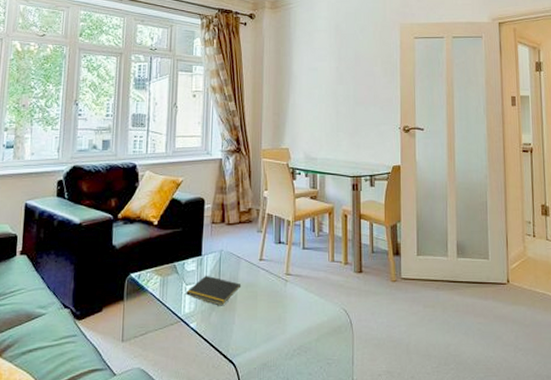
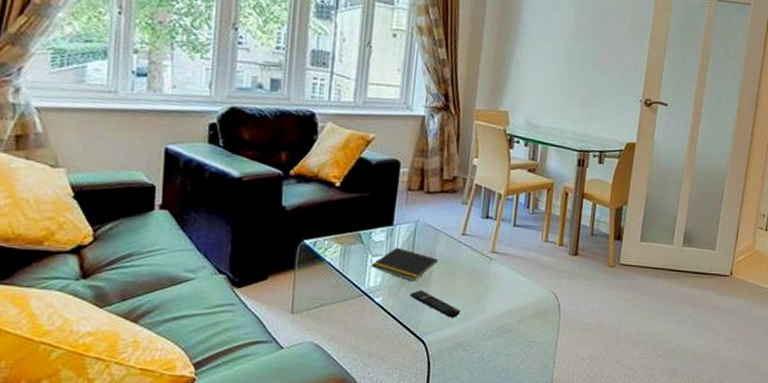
remote control: none [219,314,264,339] -> present [410,290,461,318]

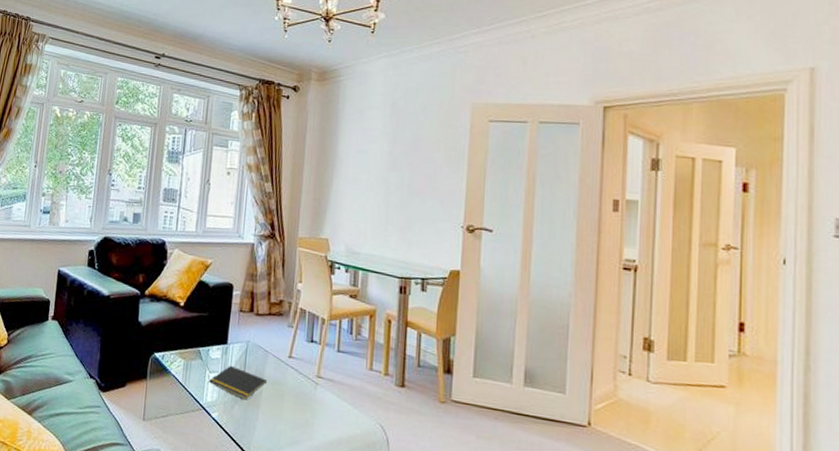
remote control: present [410,290,461,318] -> none [242,409,290,442]

